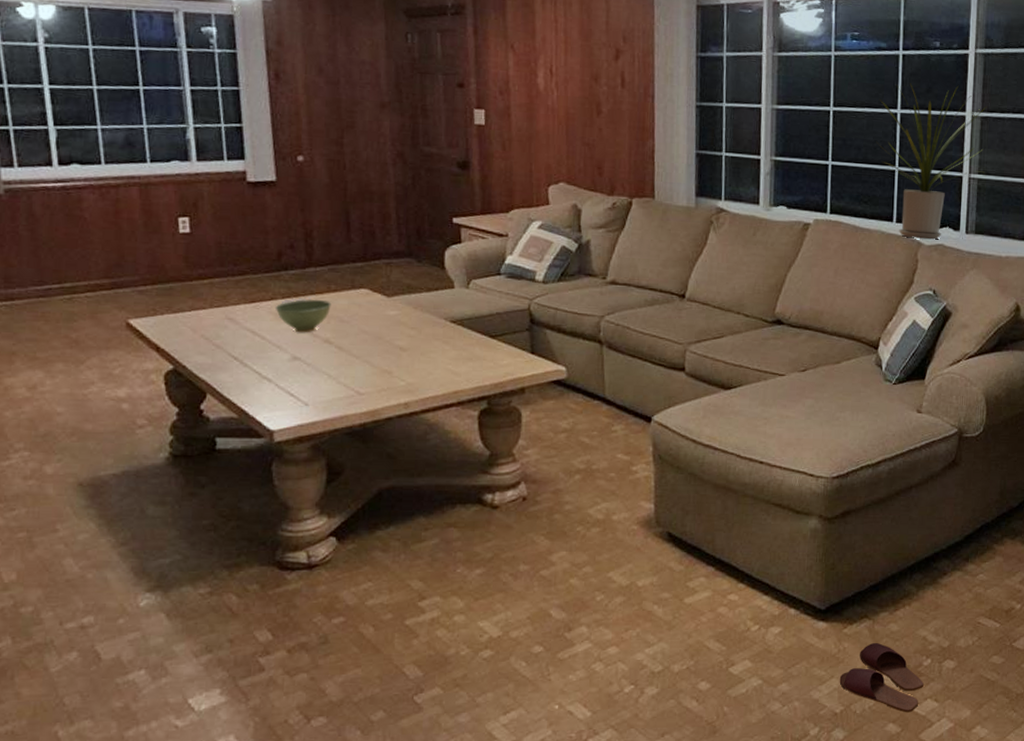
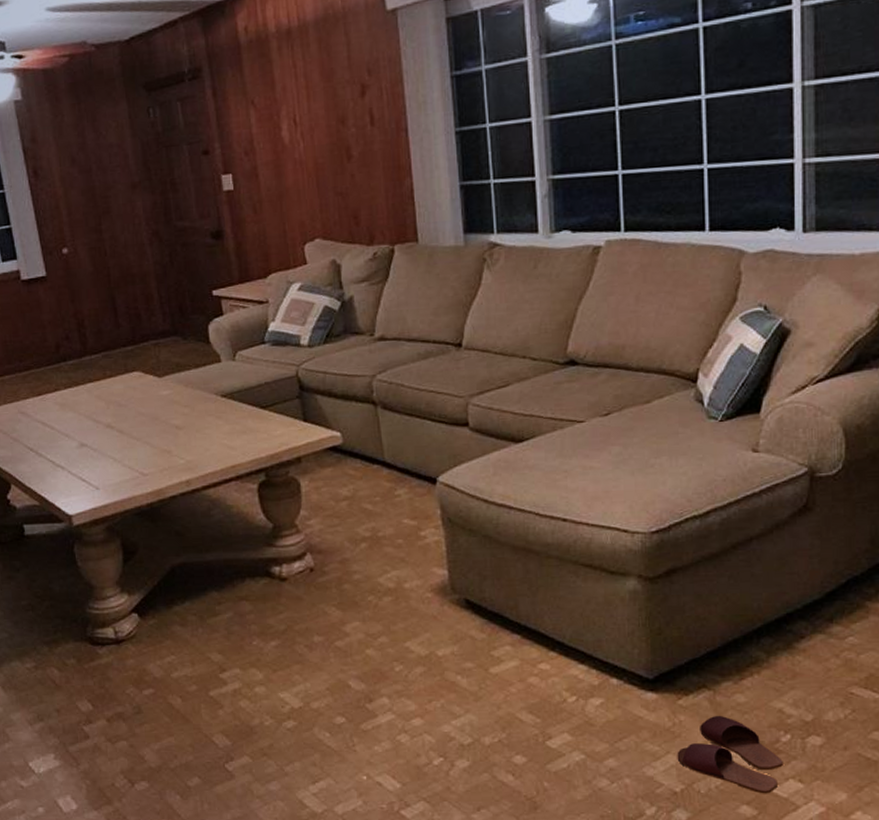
bowl: present [275,299,331,333] -> none [59,387,109,421]
house plant: present [876,83,987,240] -> none [676,53,824,248]

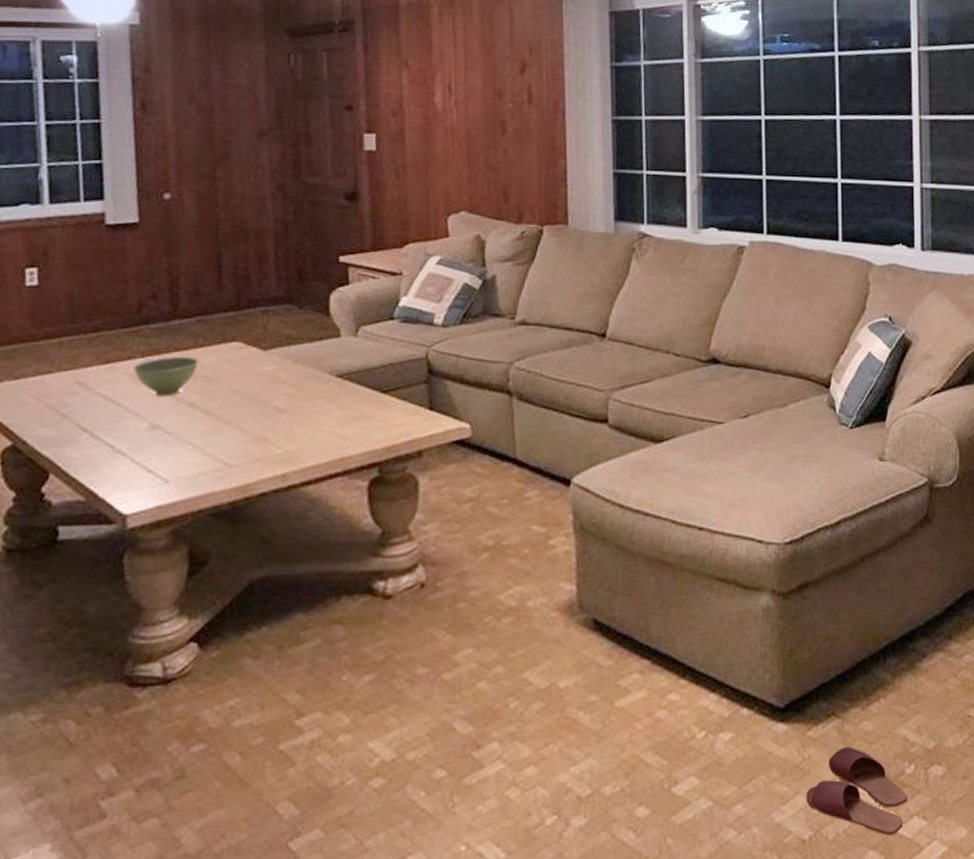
bowl: none [59,387,109,421] -> present [132,357,199,397]

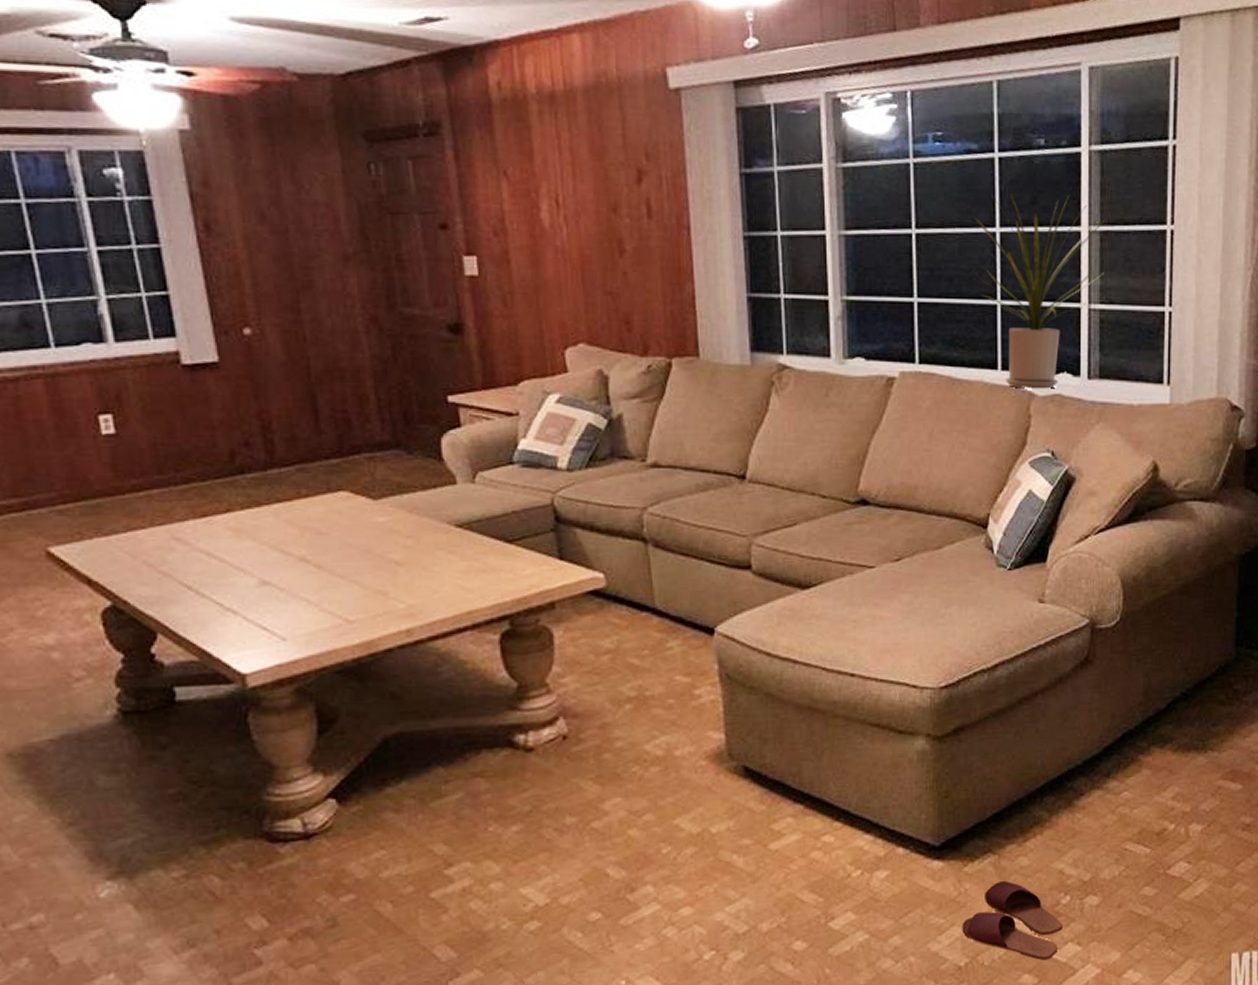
bowl: present [132,357,199,397] -> none [232,509,304,551]
house plant: none [814,86,938,259] -> present [971,194,1108,389]

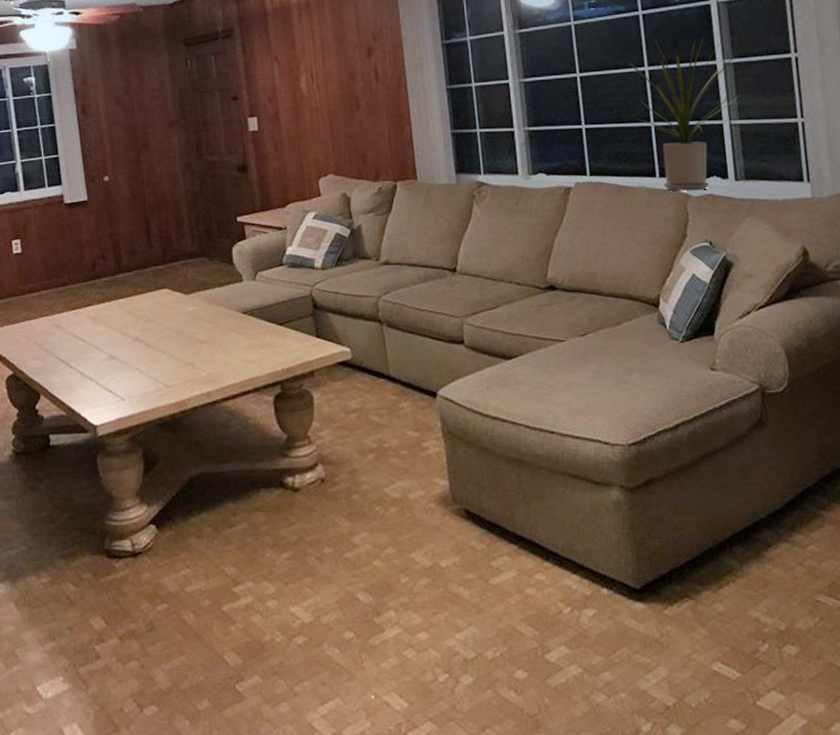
slippers: present [962,880,1063,961] -> none [666,625,764,707]

